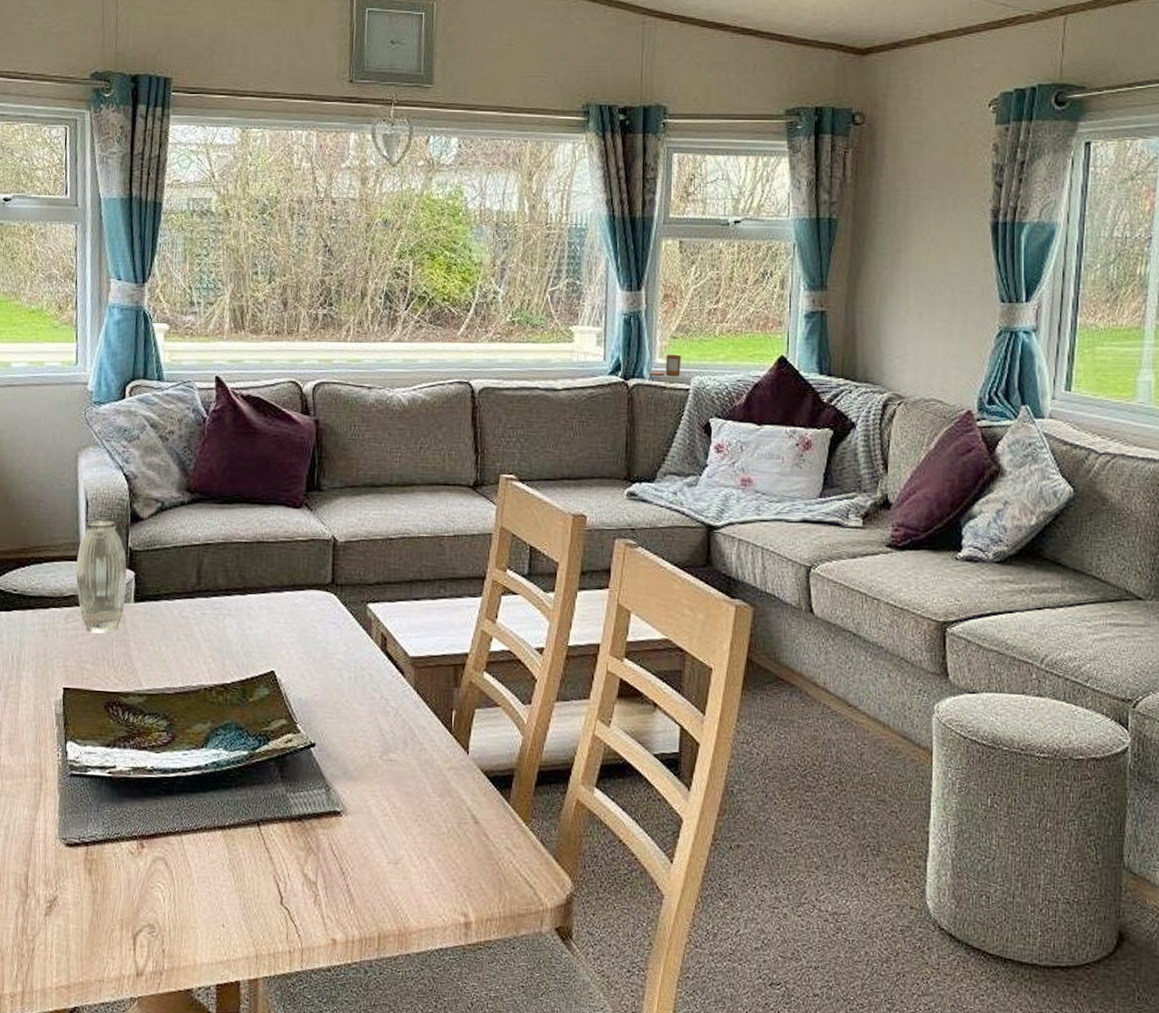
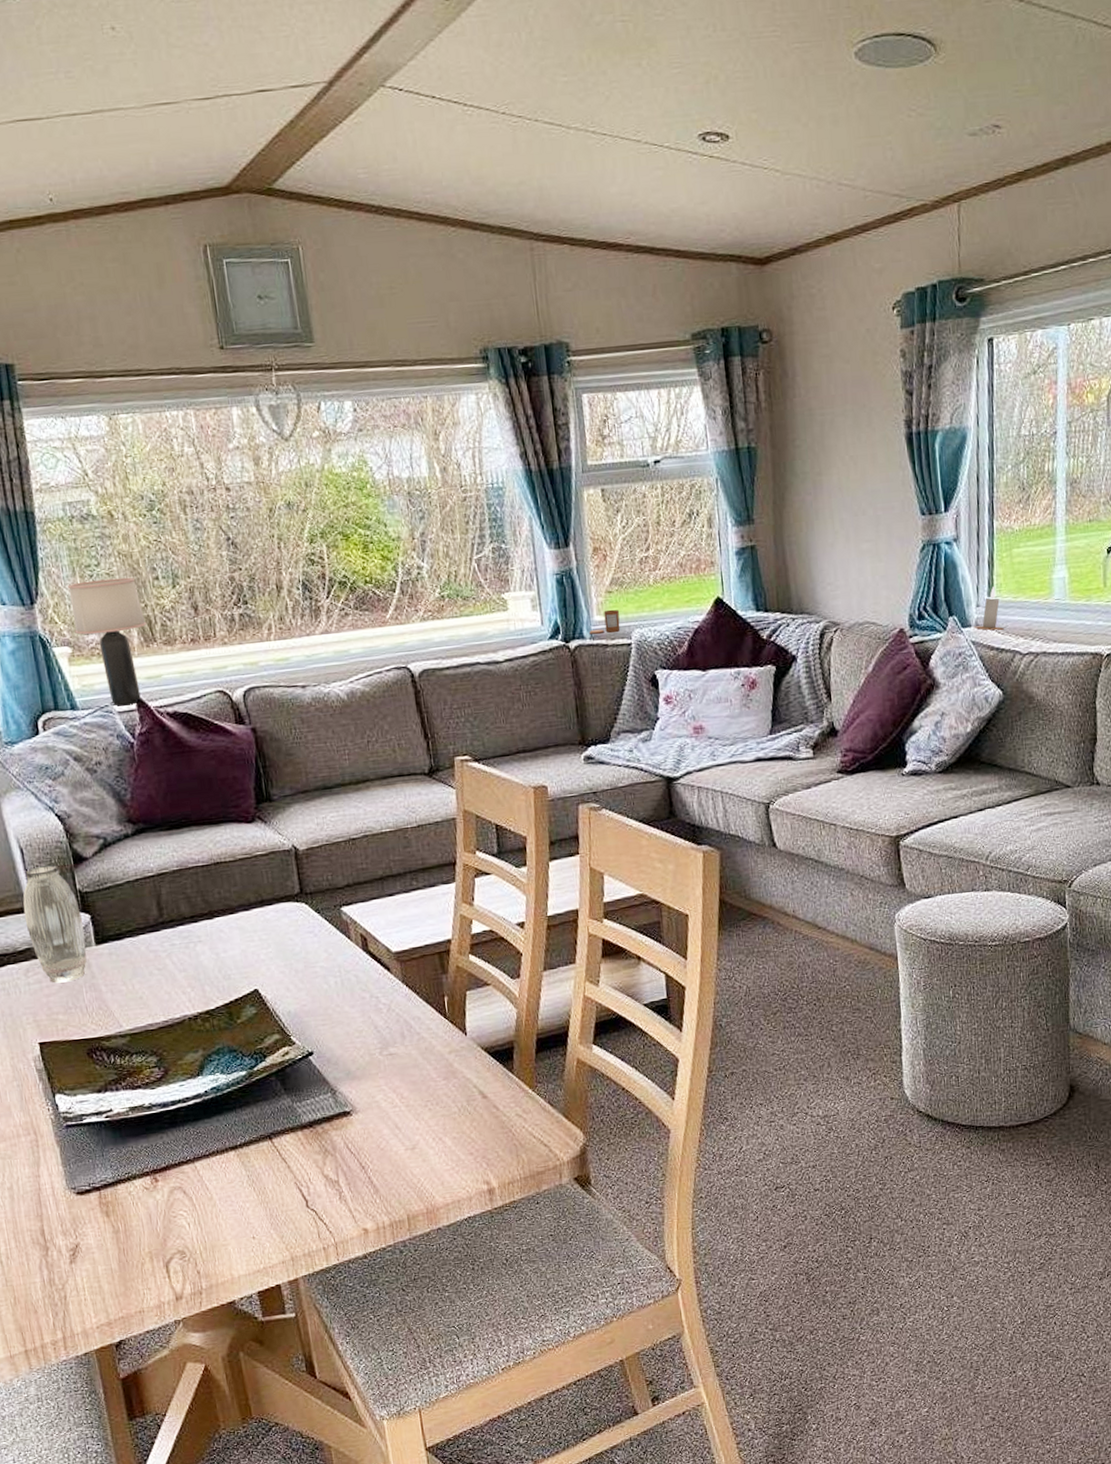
table lamp: none [175,268,240,383] -> present [67,577,147,706]
candle: none [1047,381,1080,427] -> present [974,587,1004,631]

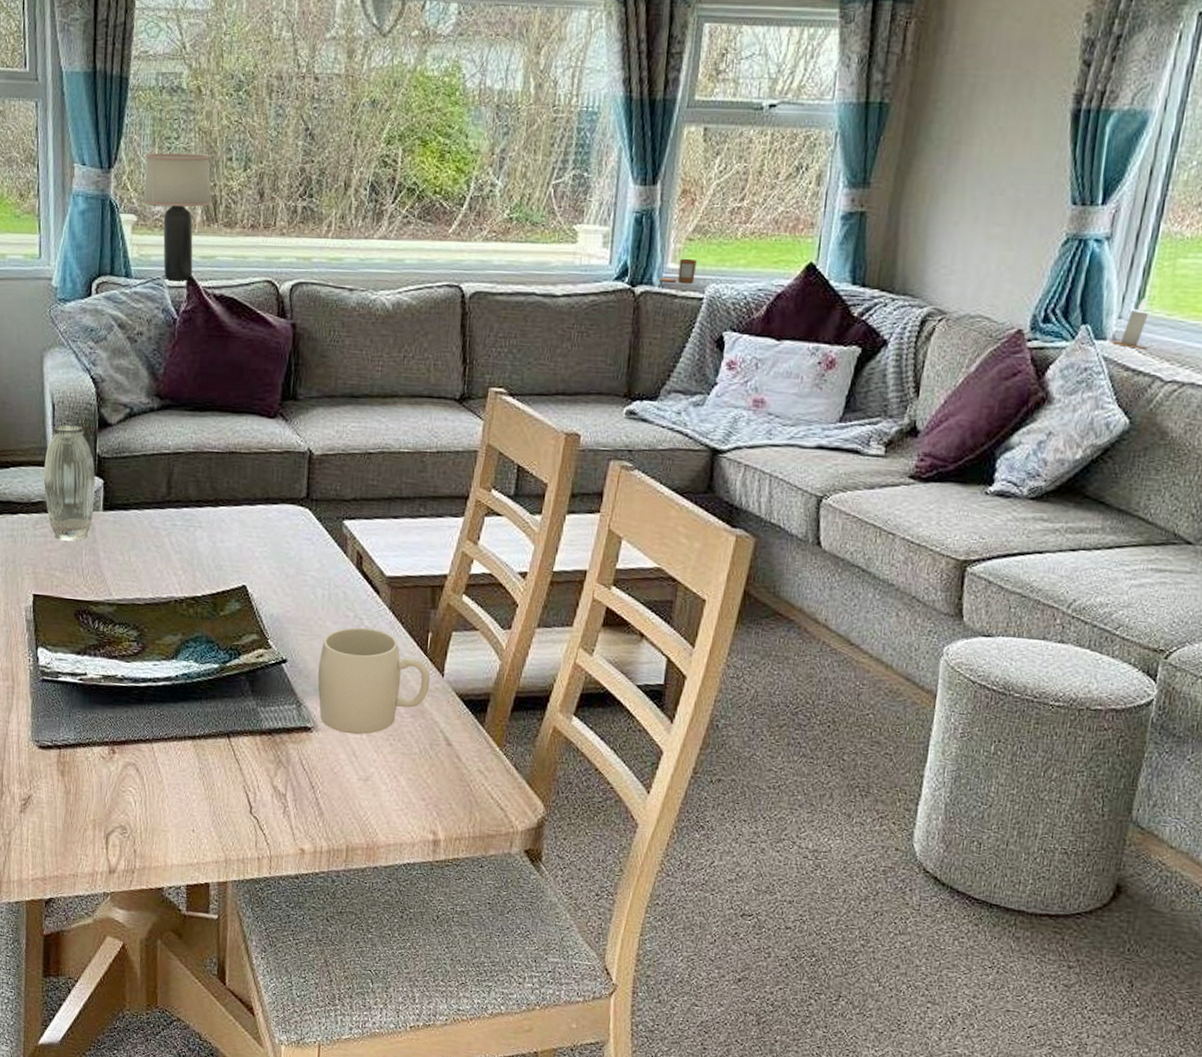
mug: none [344,1004,455,1109] -> present [318,627,430,735]

